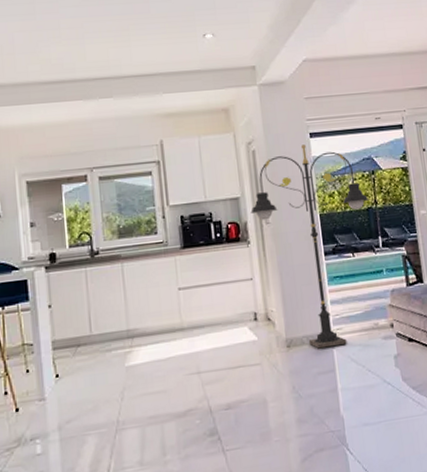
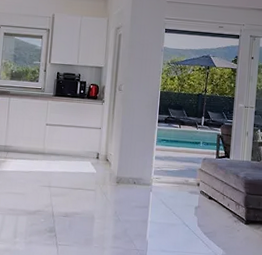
floor lamp: present [250,144,369,349] -> none [109,37,201,191]

